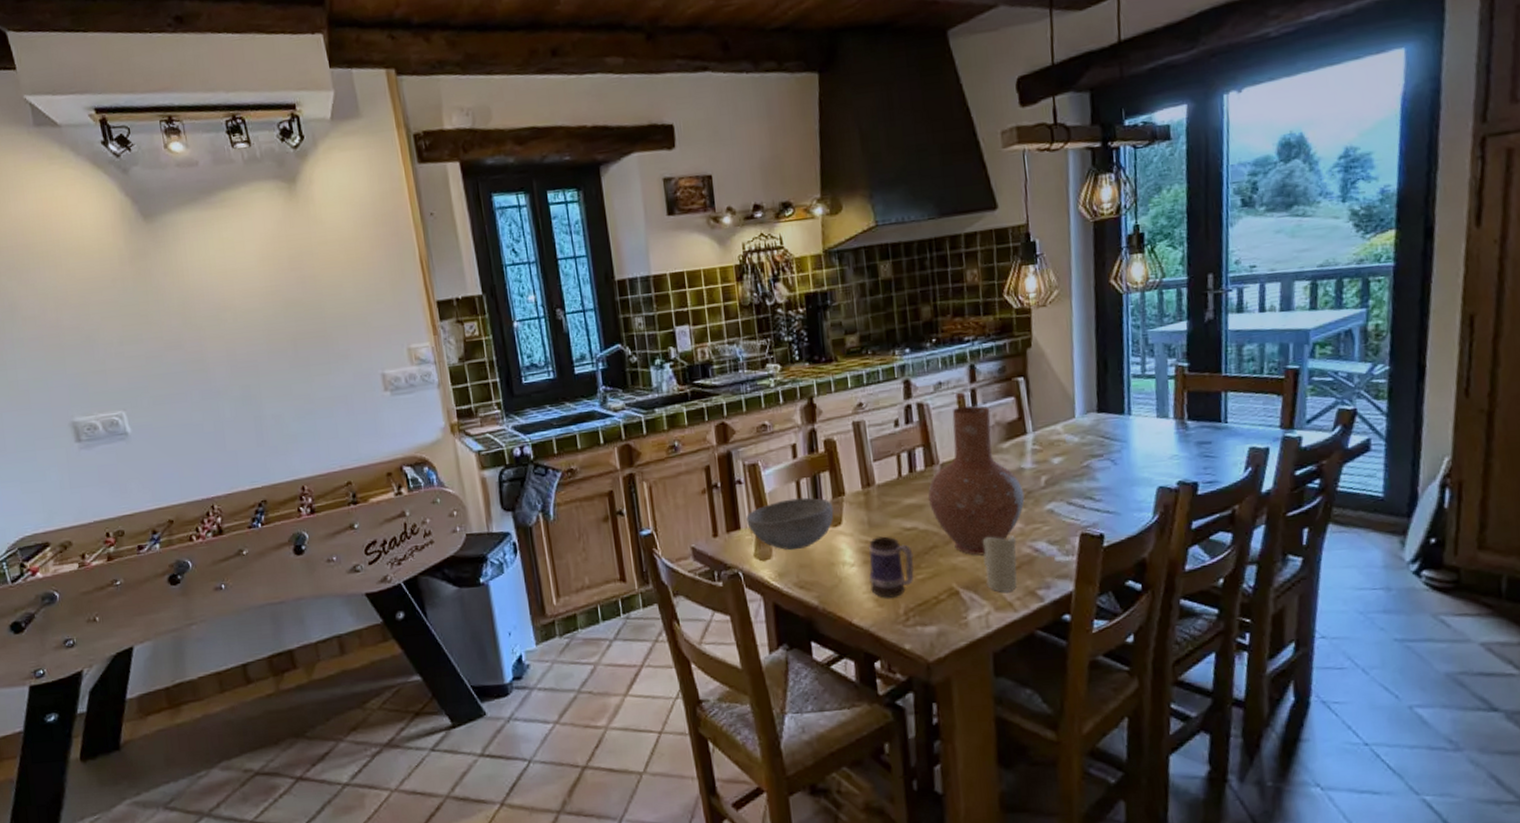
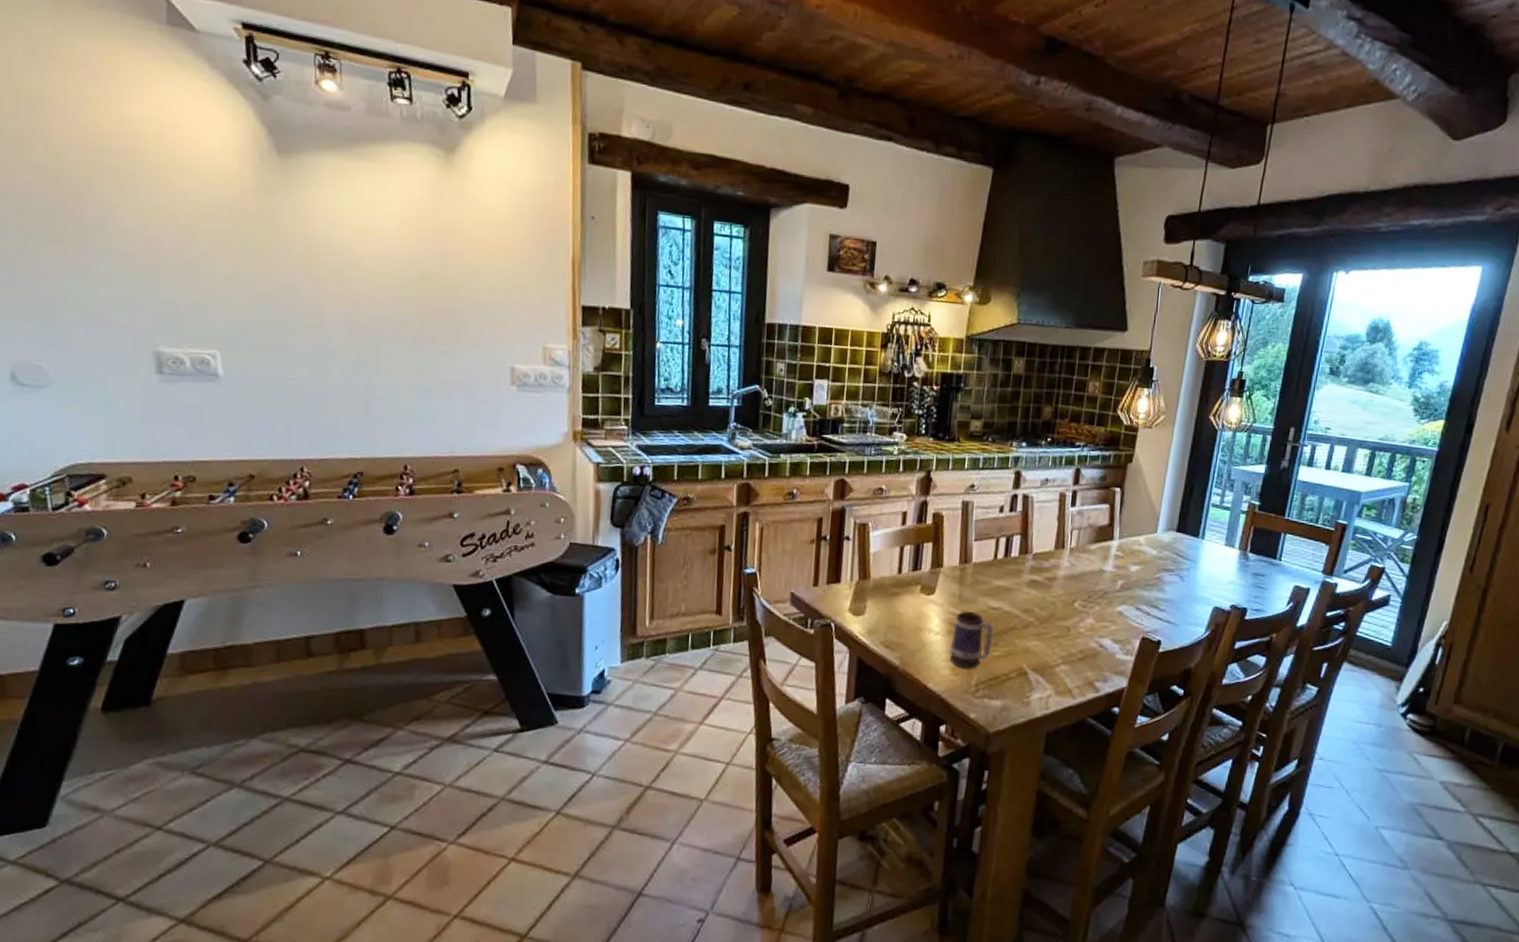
bowl: present [746,497,834,551] -> none [847,562,930,611]
vase: present [928,405,1025,556] -> none [1017,504,1101,643]
candle: present [983,535,1018,592] -> none [1053,626,1086,679]

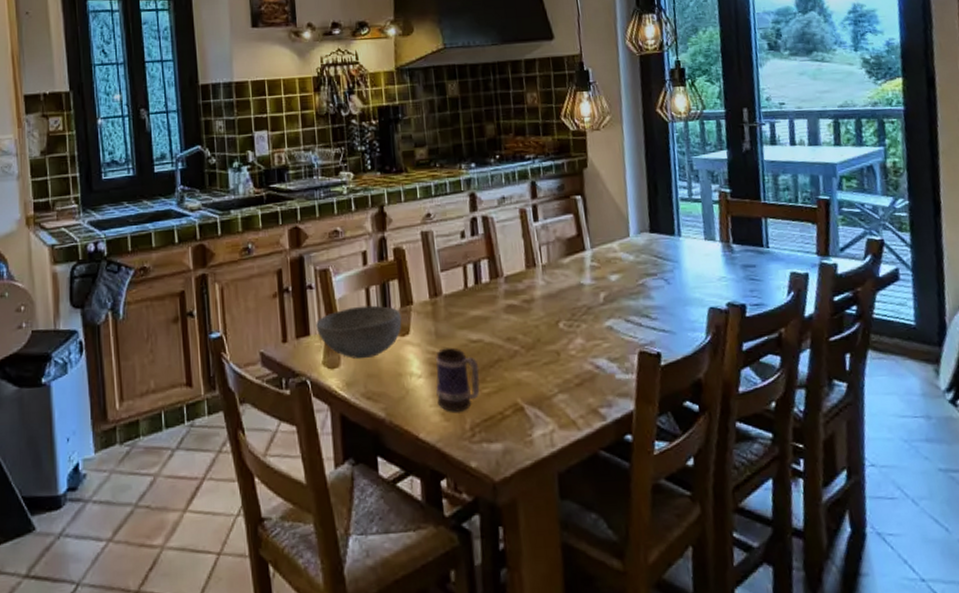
bowl: none [847,562,930,611] -> present [316,305,402,359]

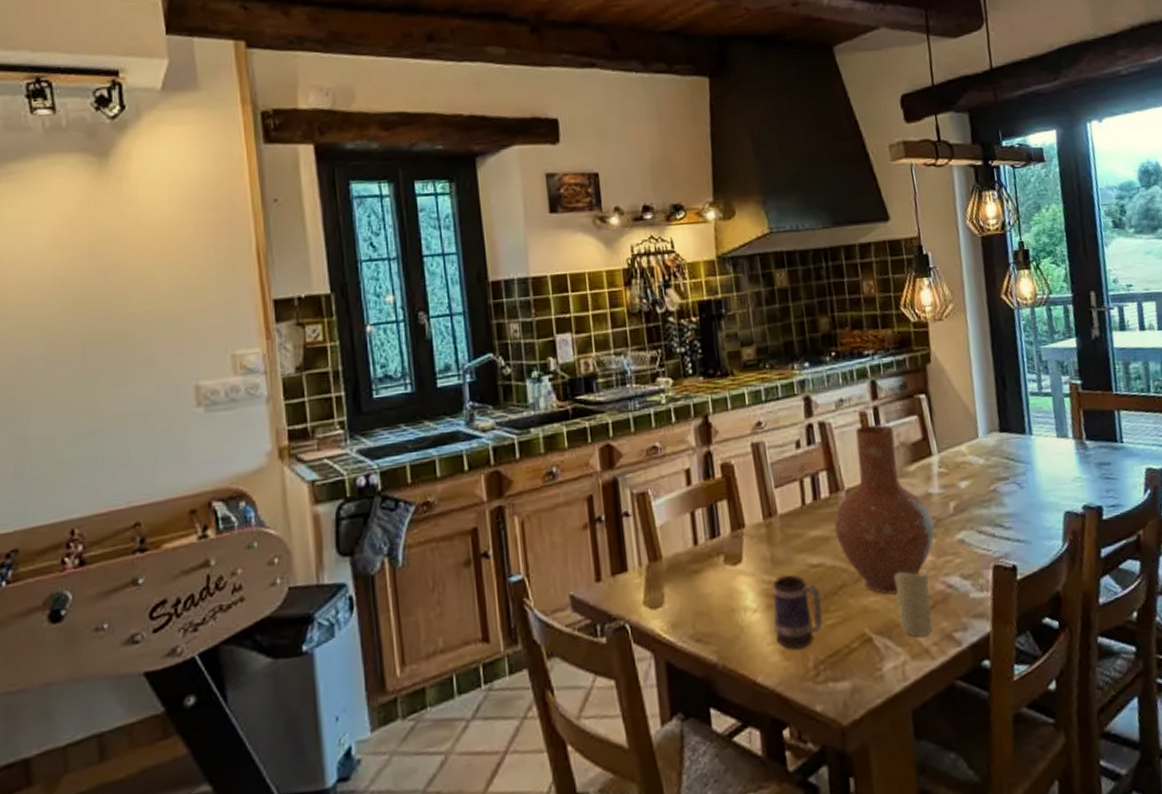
bowl: present [316,305,402,359] -> none [634,531,733,596]
vase: none [493,220,585,371] -> present [834,424,935,595]
candle: none [546,351,580,409] -> present [894,570,933,637]

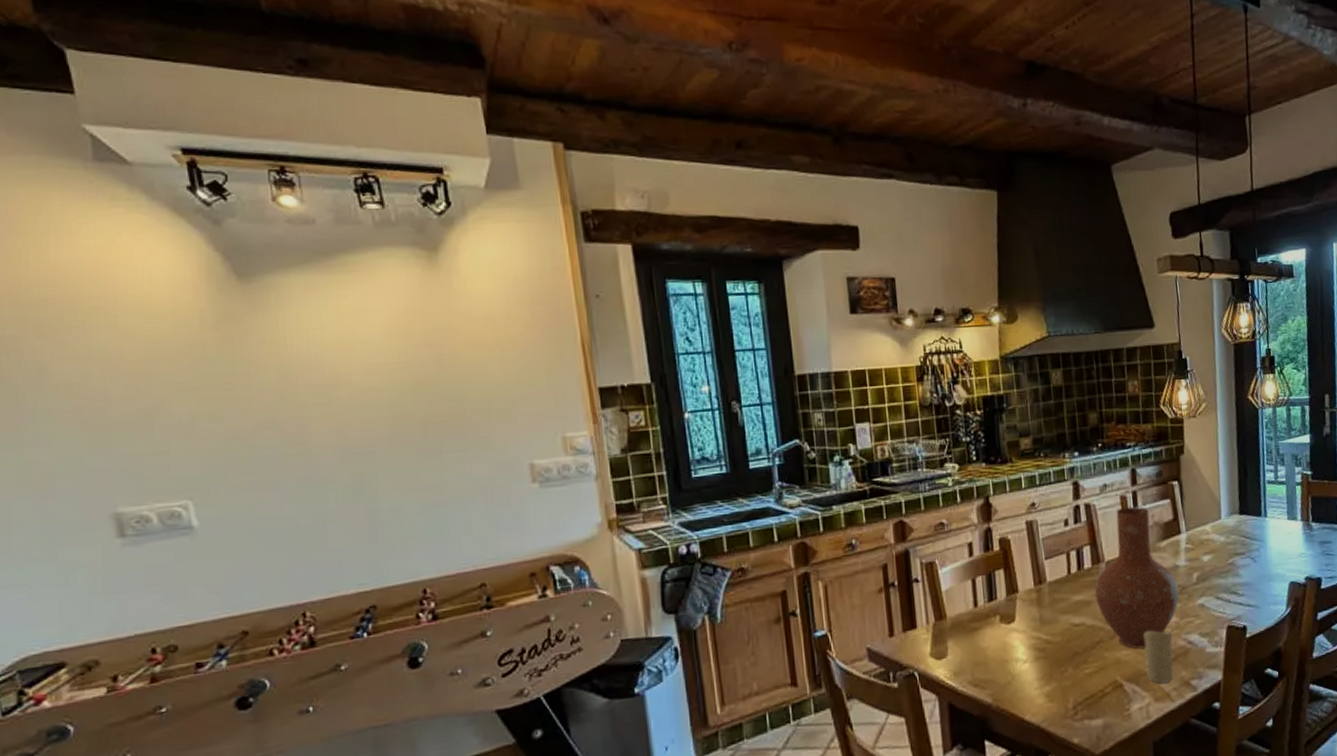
mug: present [772,575,823,650] -> none [1040,632,1082,694]

